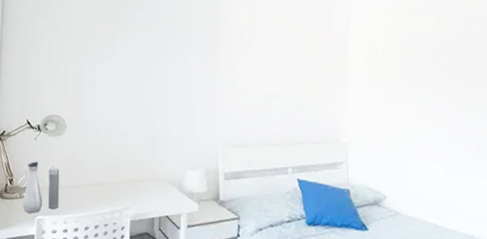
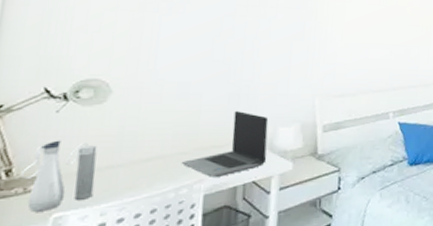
laptop computer: none [114,150,178,208] -> present [181,110,269,177]

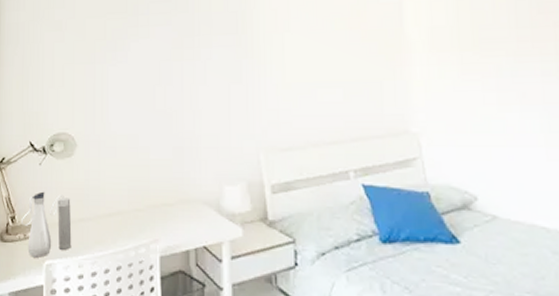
laptop computer: present [181,110,269,177] -> none [137,165,216,238]

